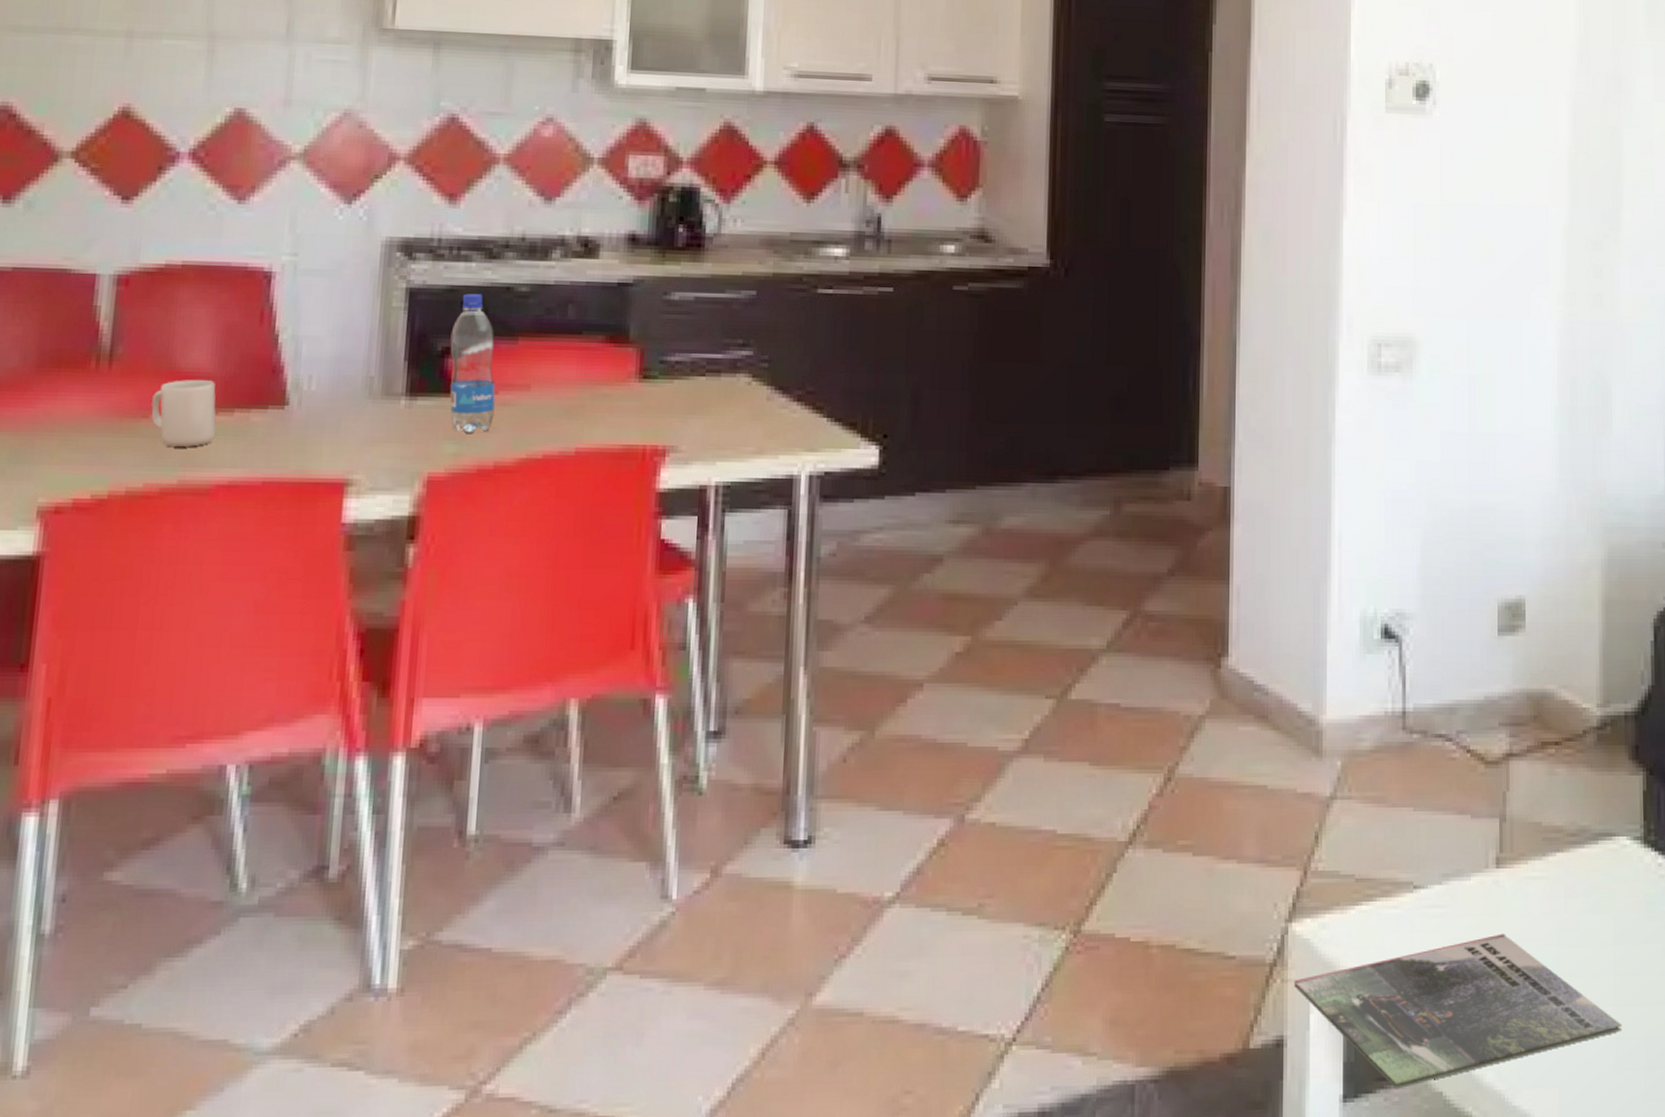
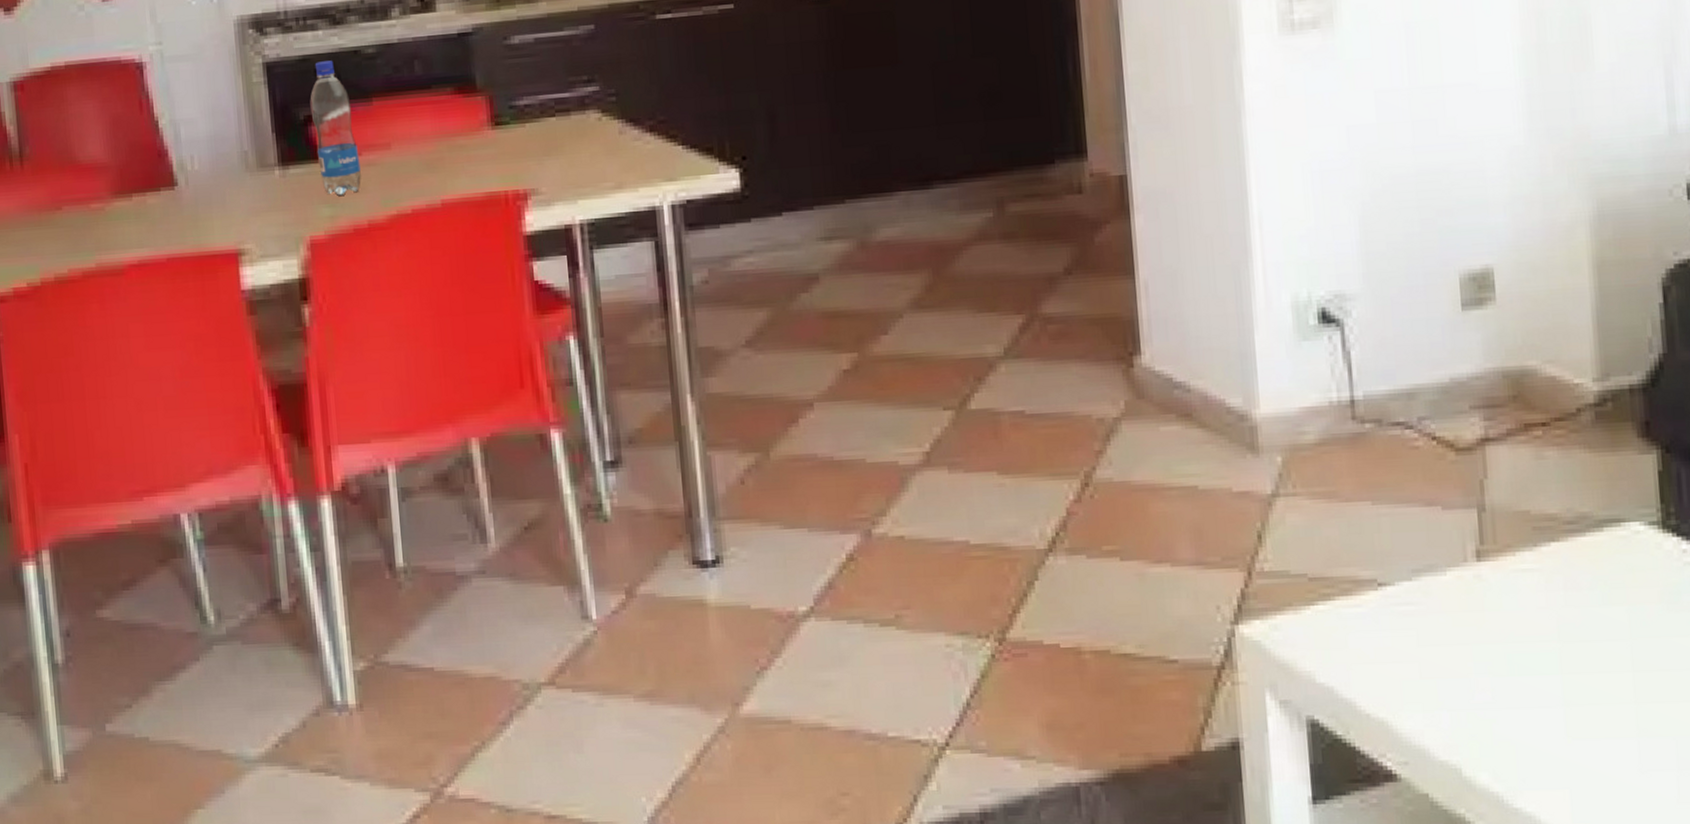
cup: present [151,380,217,447] -> none [62,170,121,234]
magazine: present [1294,934,1623,1090] -> none [1246,630,1646,792]

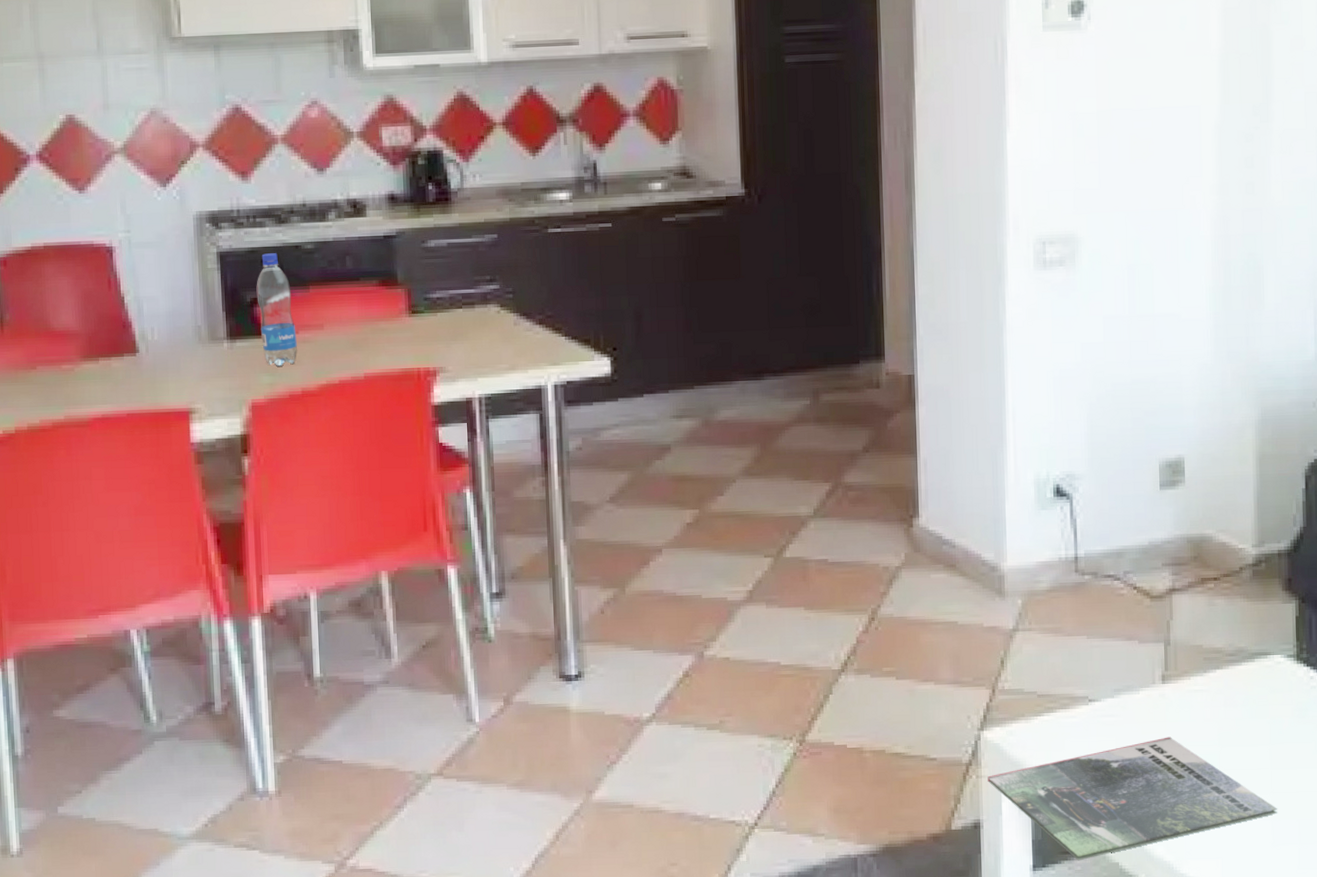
magazine: none [1246,630,1646,792] -> present [987,737,1278,861]

